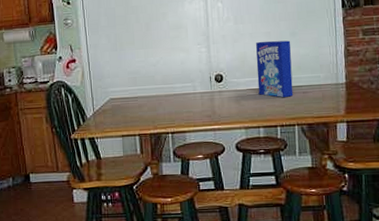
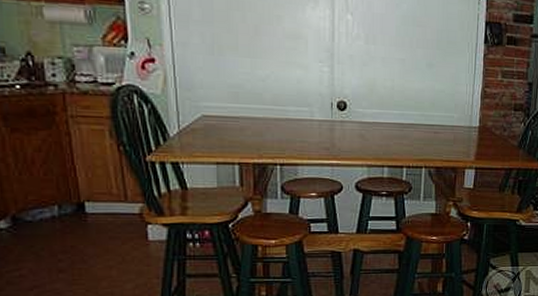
cereal box: present [256,40,294,97] -> none [386,68,427,136]

